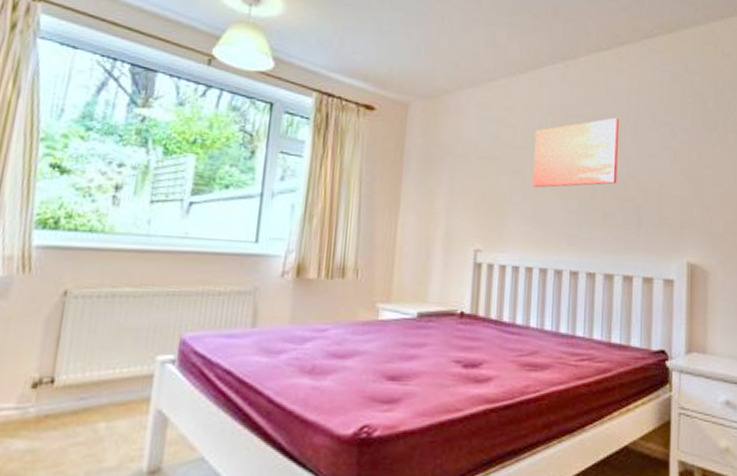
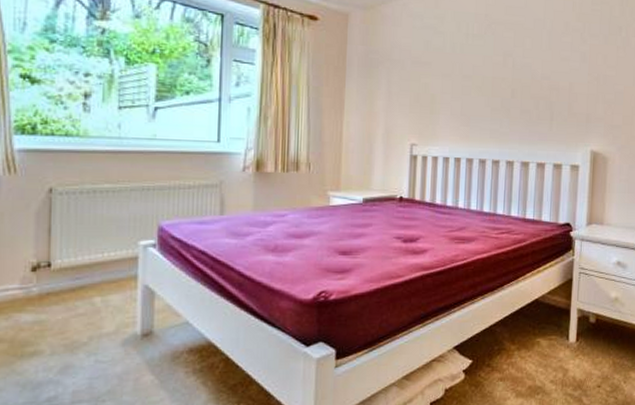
wall art: present [532,117,620,188] -> none [460,24,537,89]

